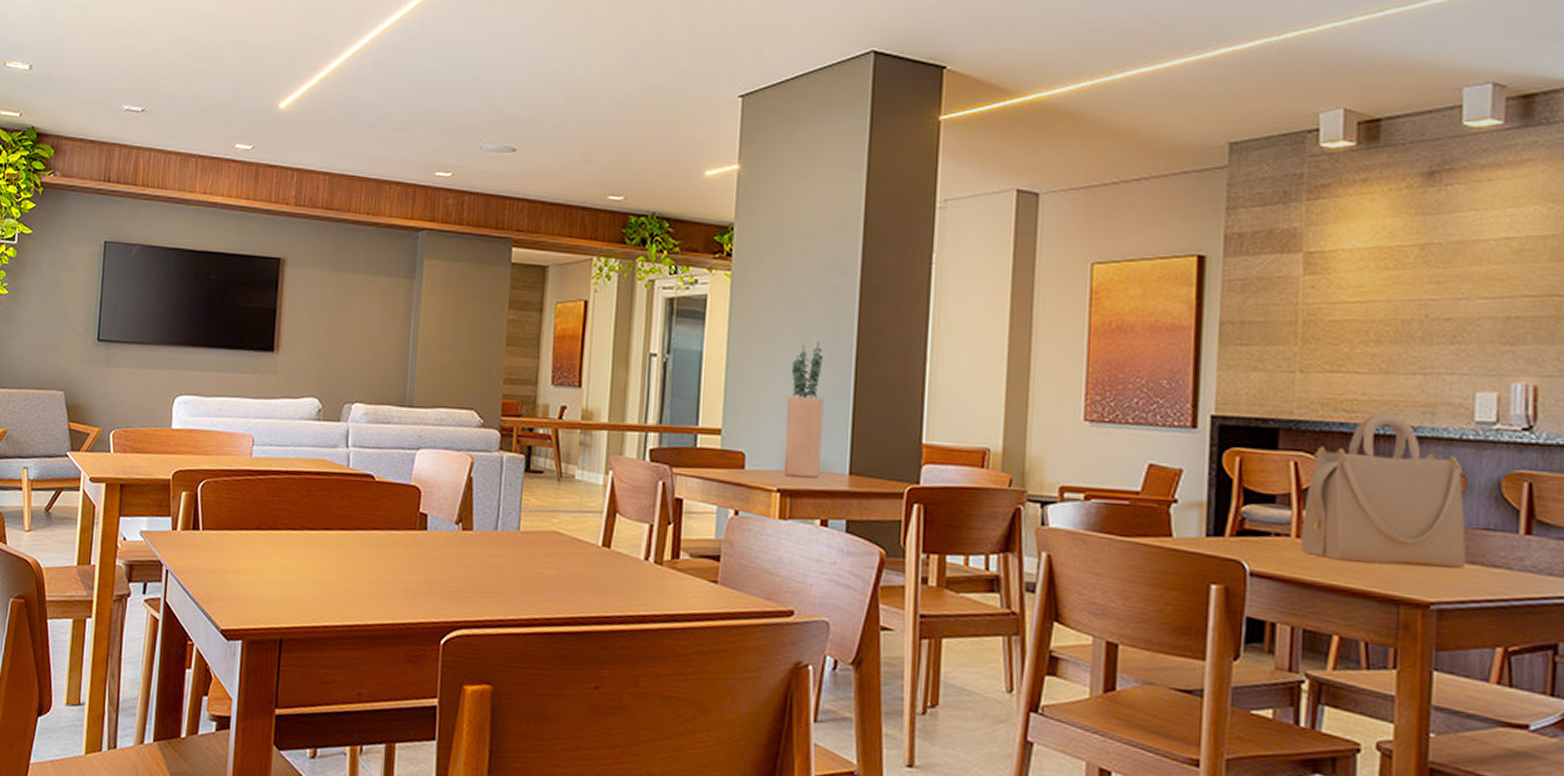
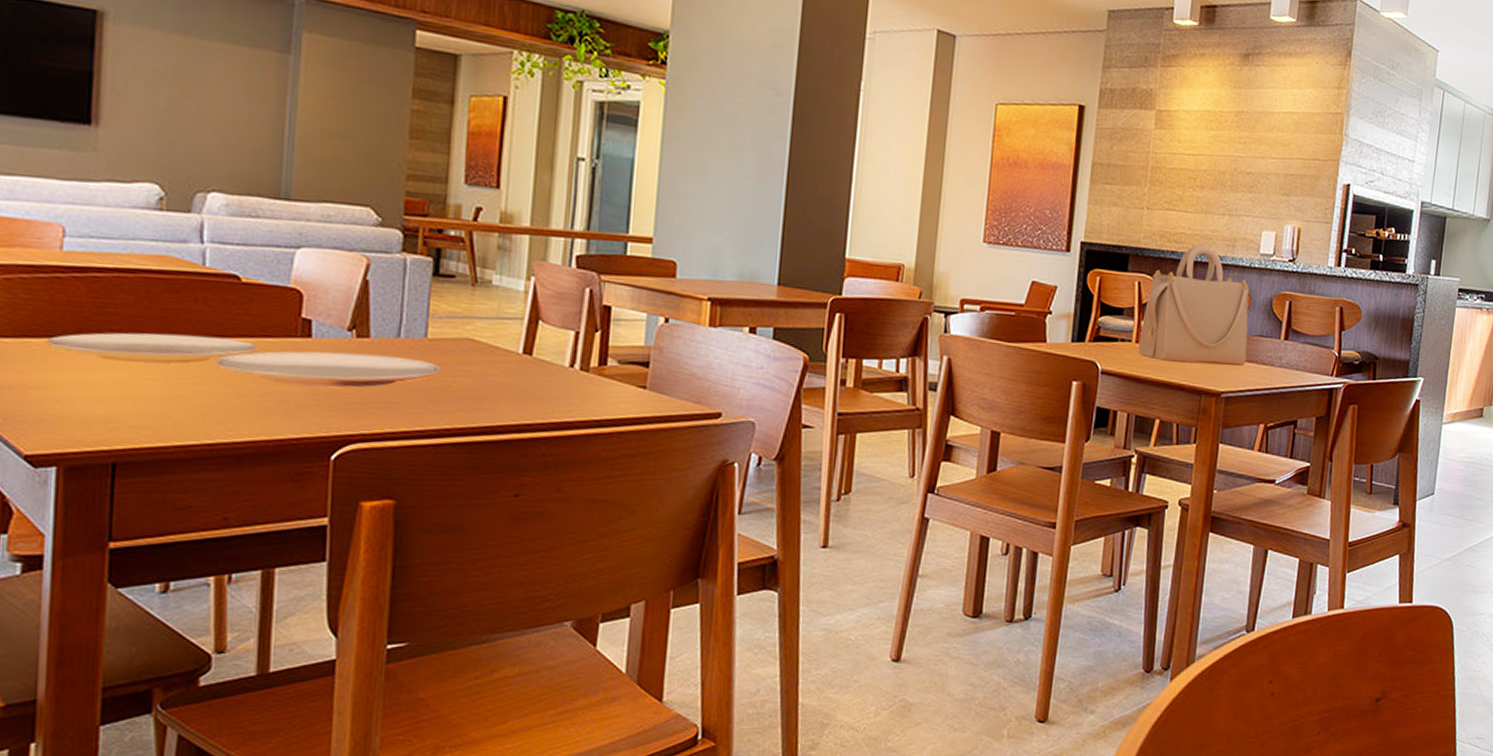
plate: none [238,525,386,553] -> present [46,332,257,363]
plate: none [355,542,532,577] -> present [216,351,442,388]
vase: present [783,341,824,479] -> none [715,156,756,288]

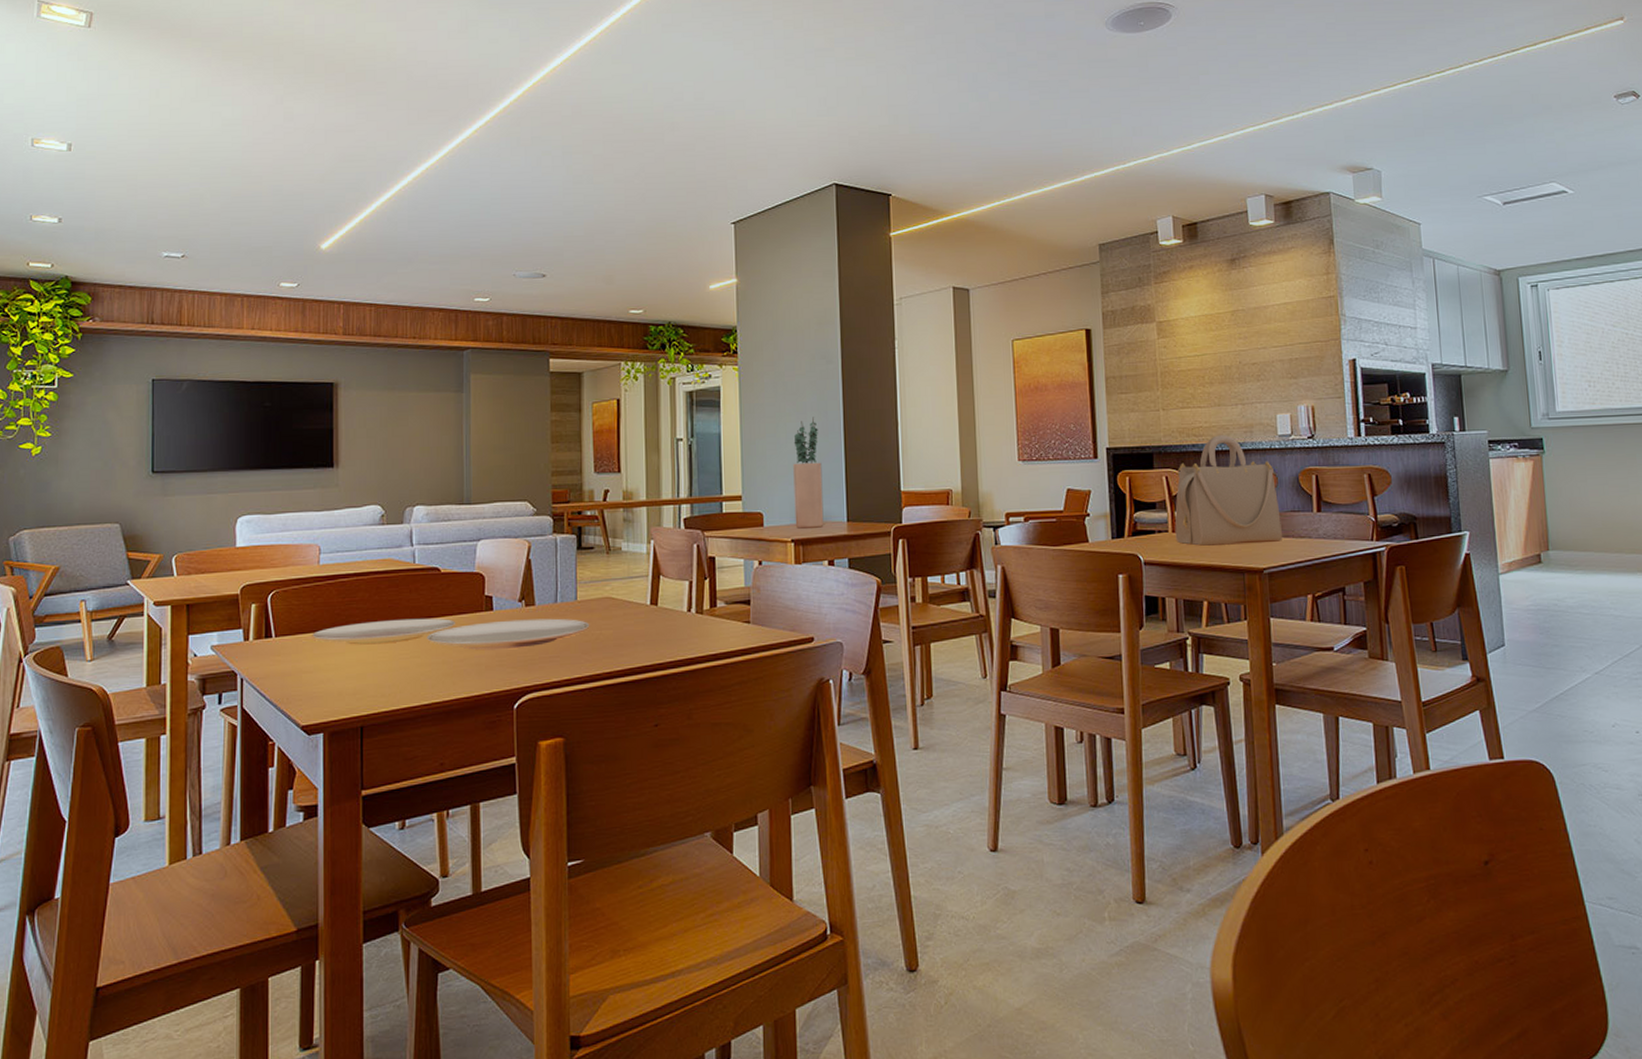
vase: none [715,156,756,288] -> present [793,417,824,529]

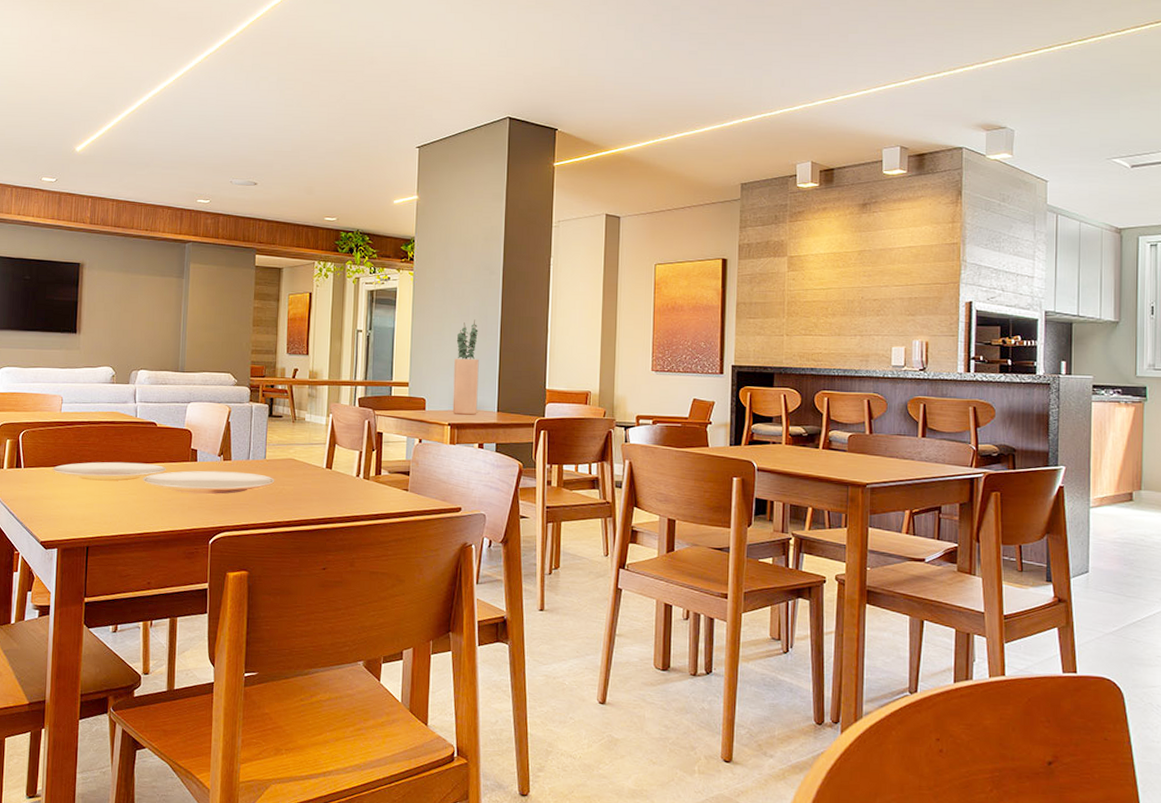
handbag: present [1174,435,1282,546] -> none [788,362,887,461]

